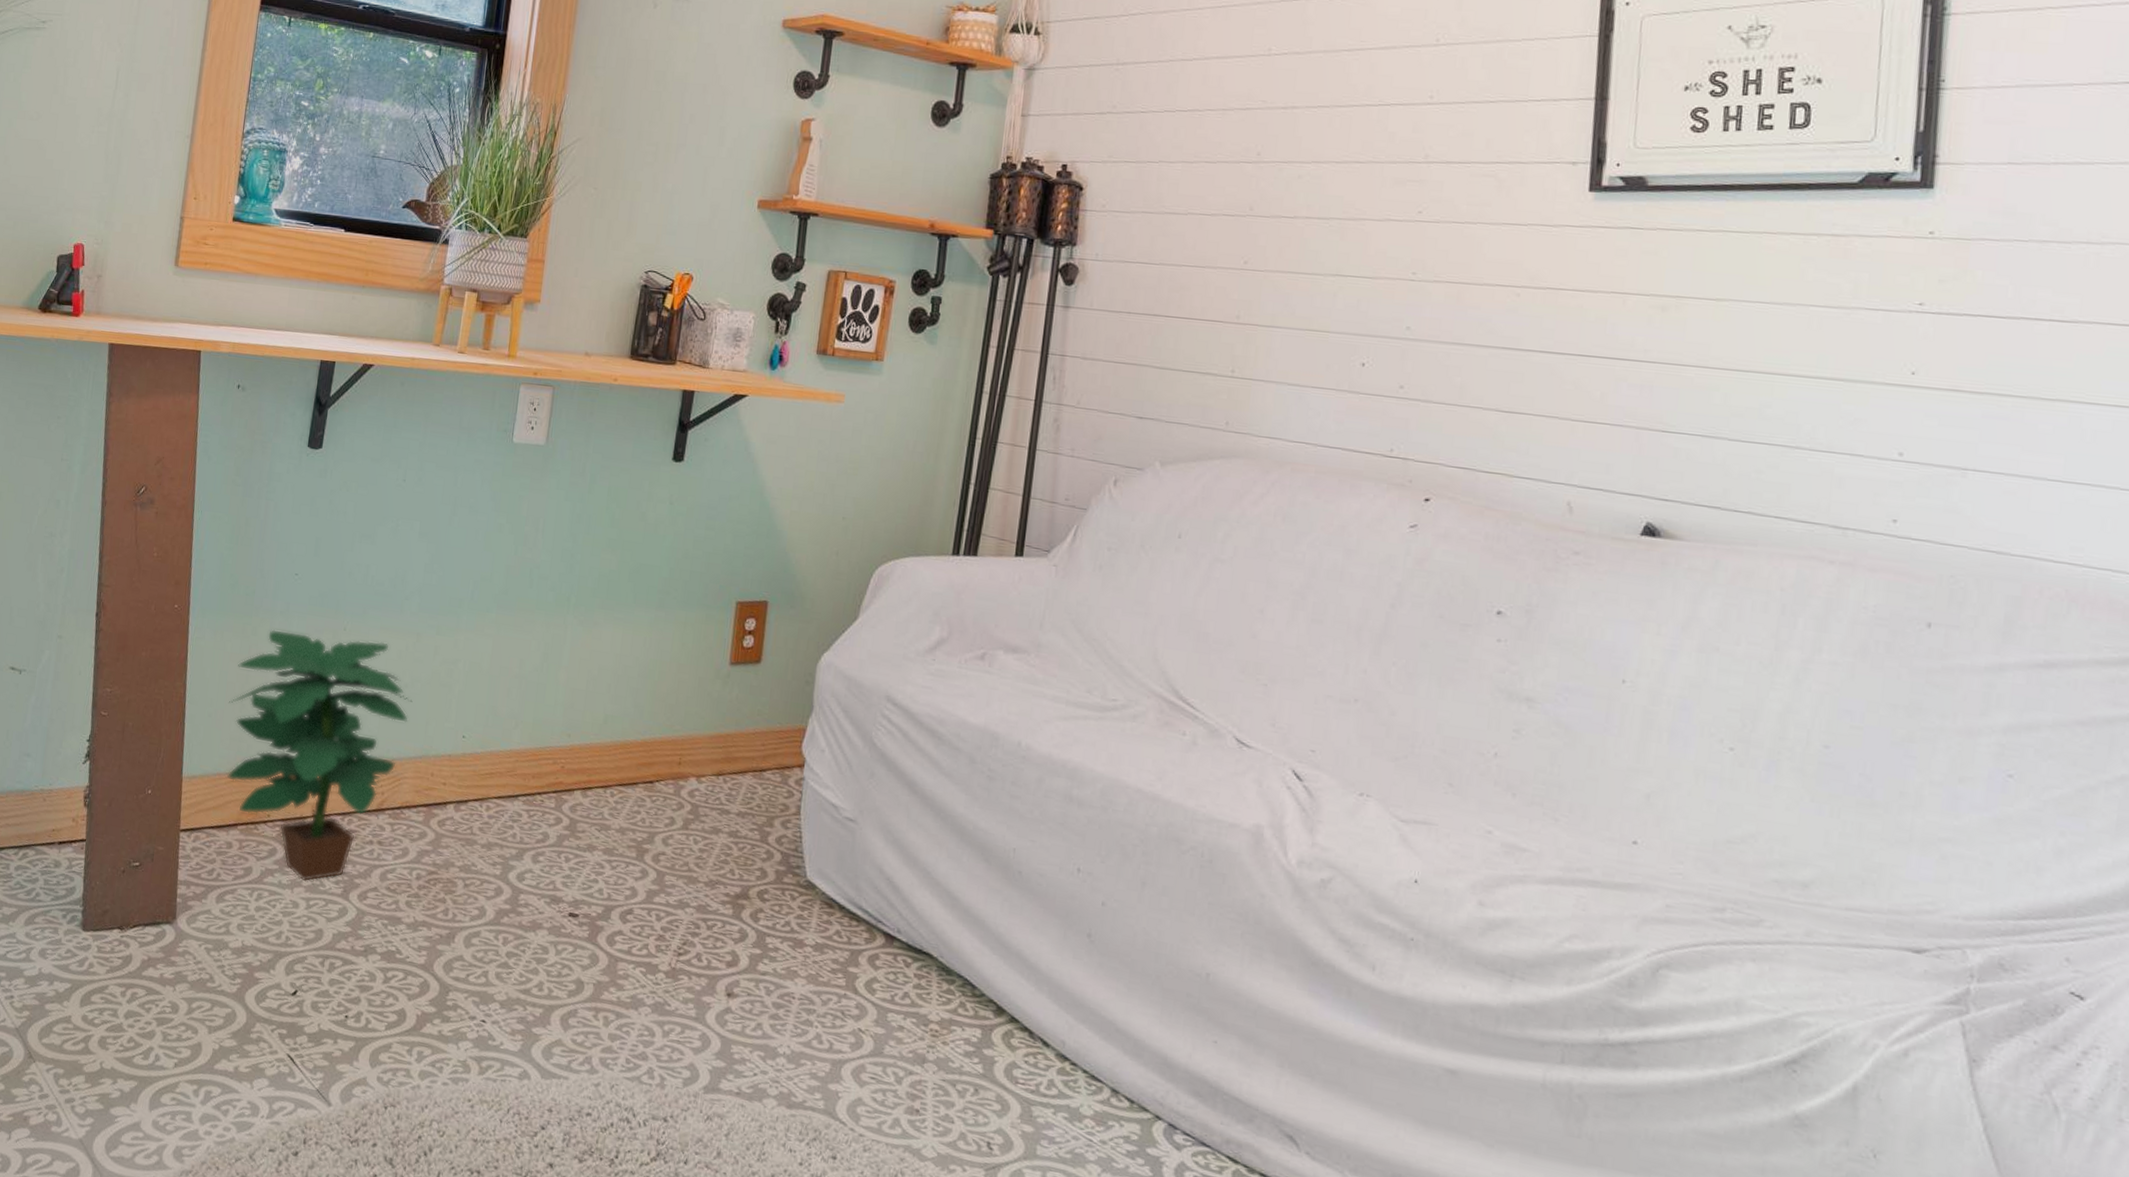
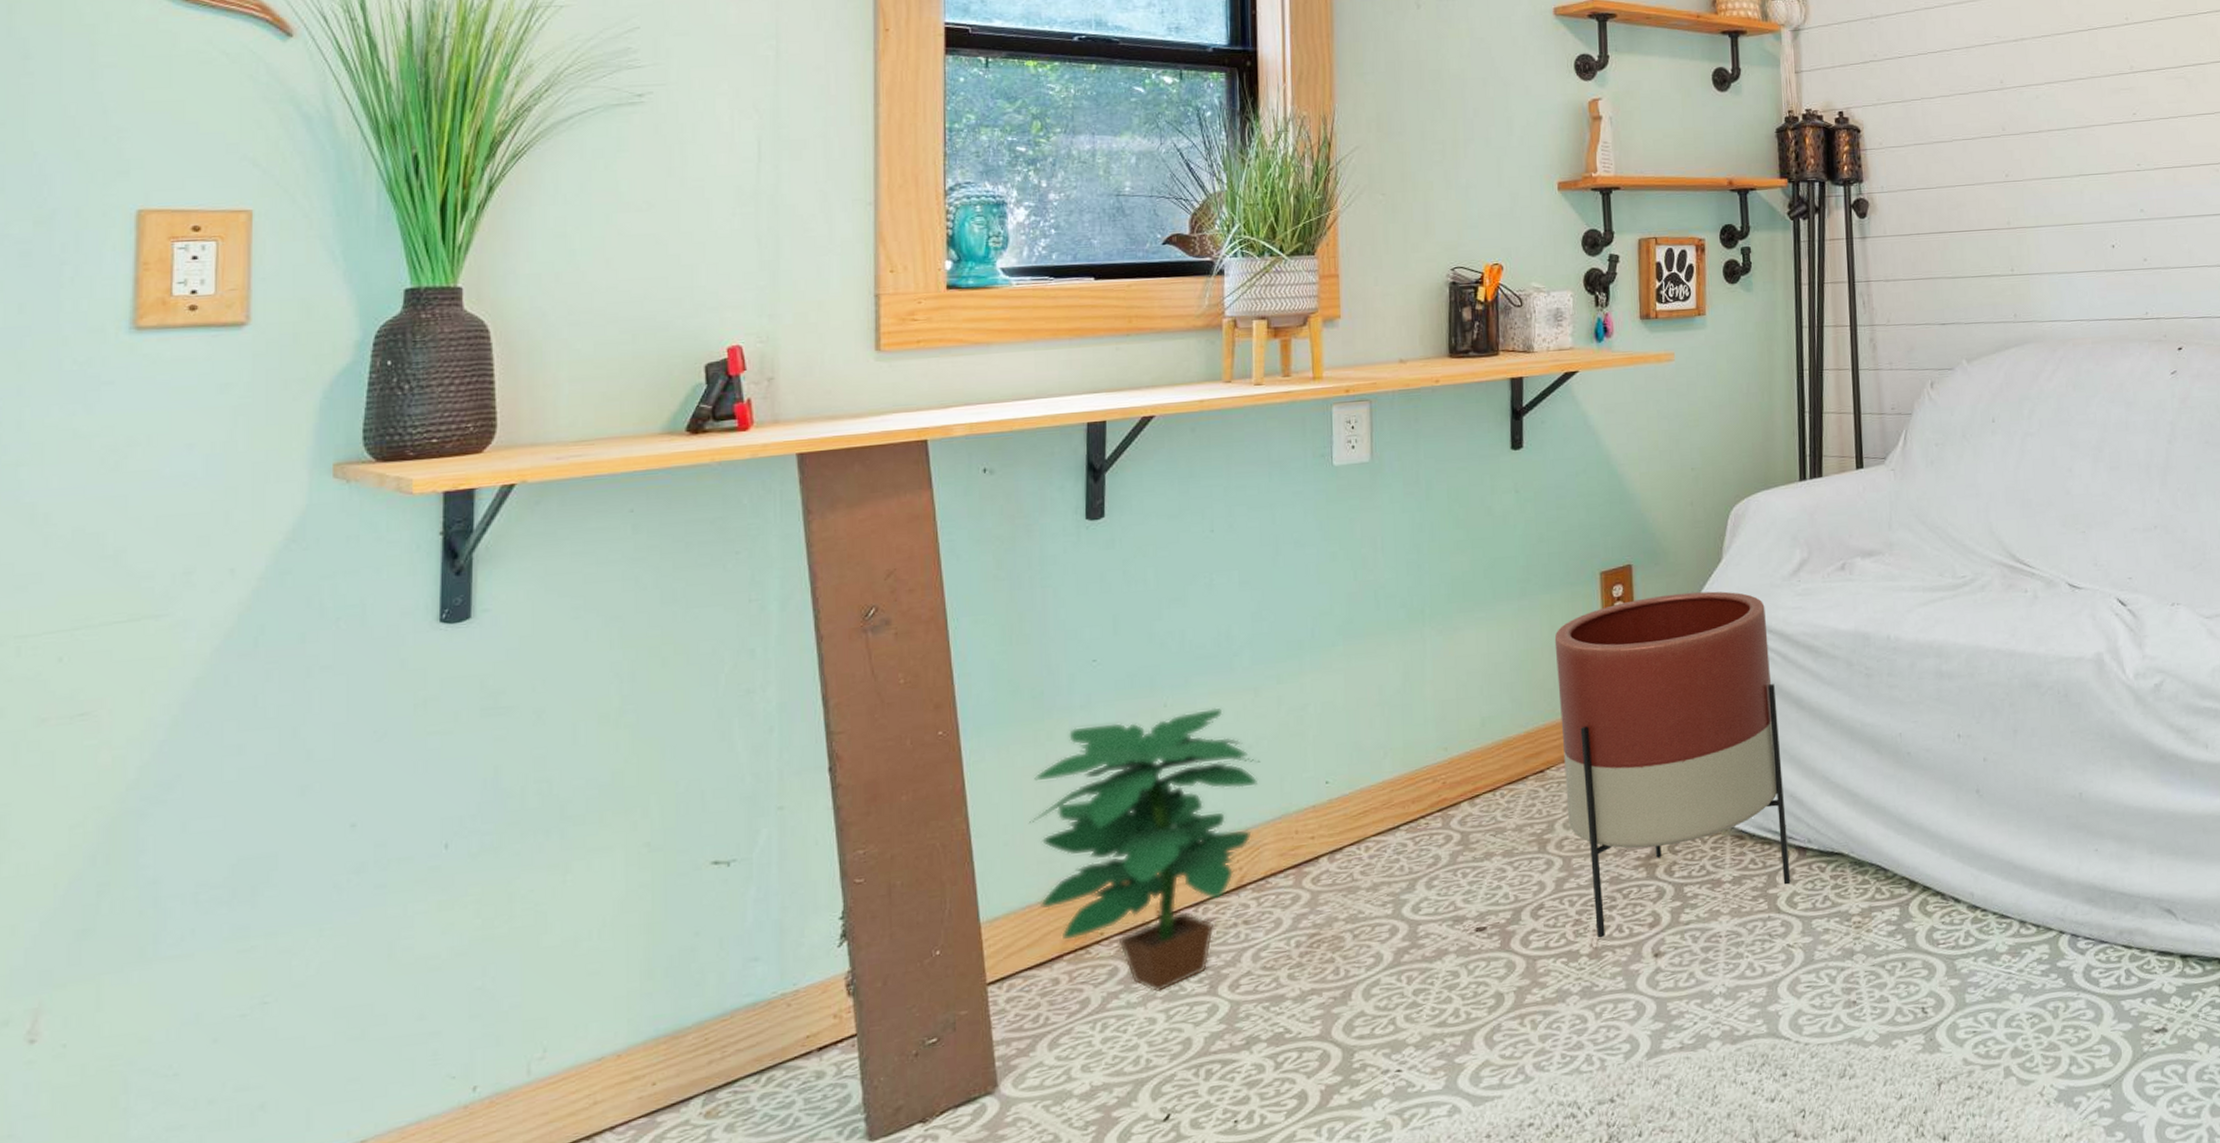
planter: none [668,637,894,969] -> present [1554,591,1791,939]

